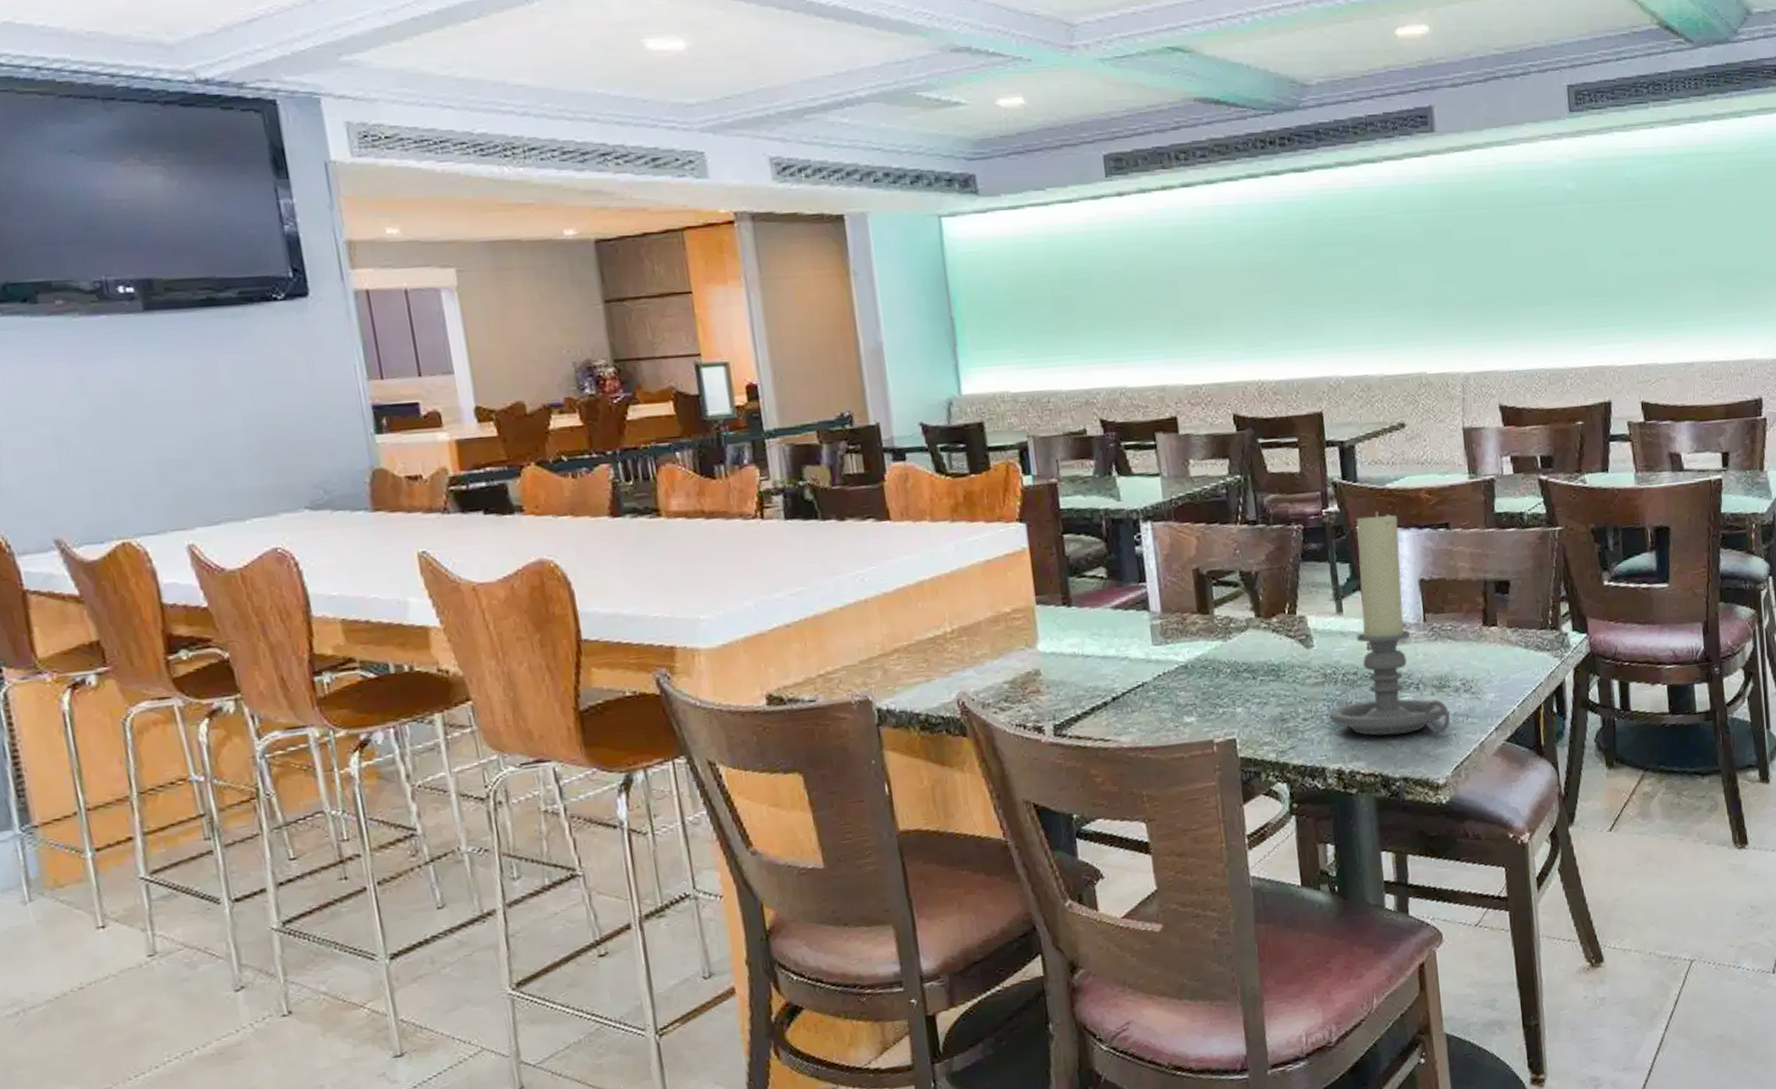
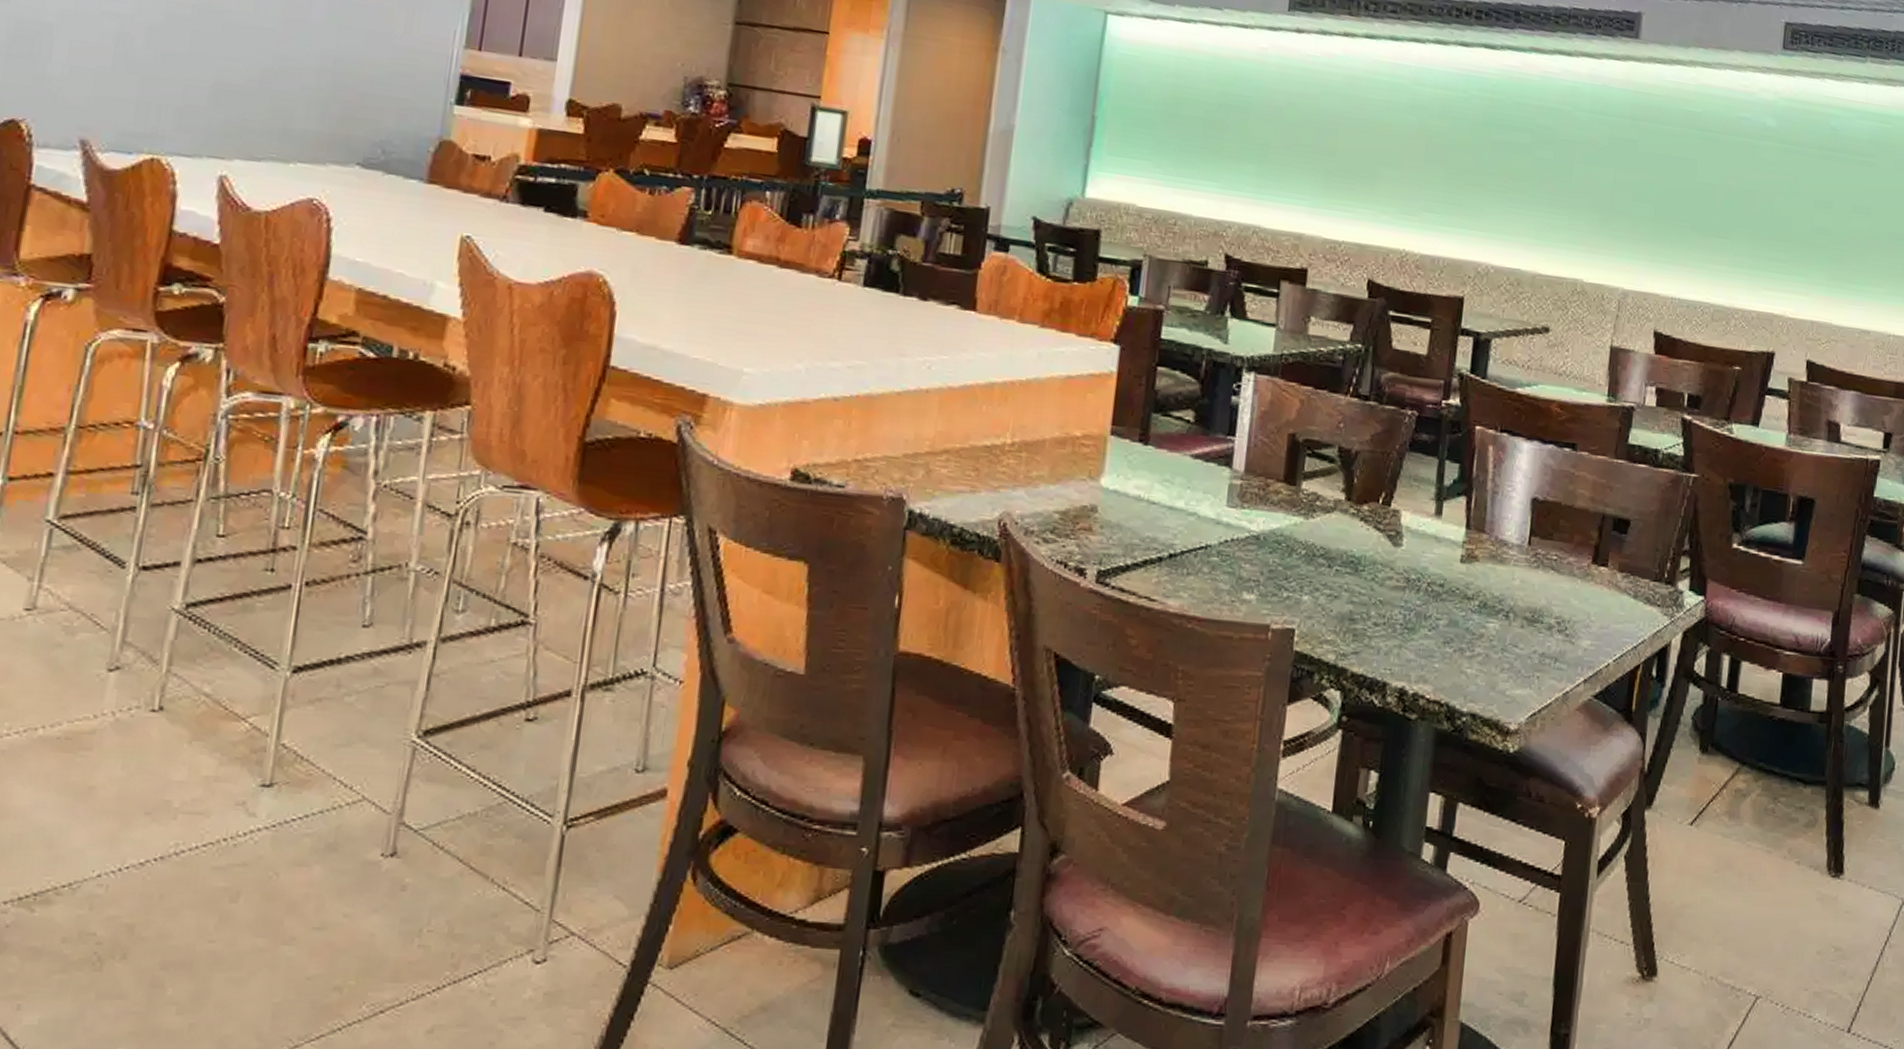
candle holder: present [1329,511,1450,736] -> none [1403,414,1537,672]

